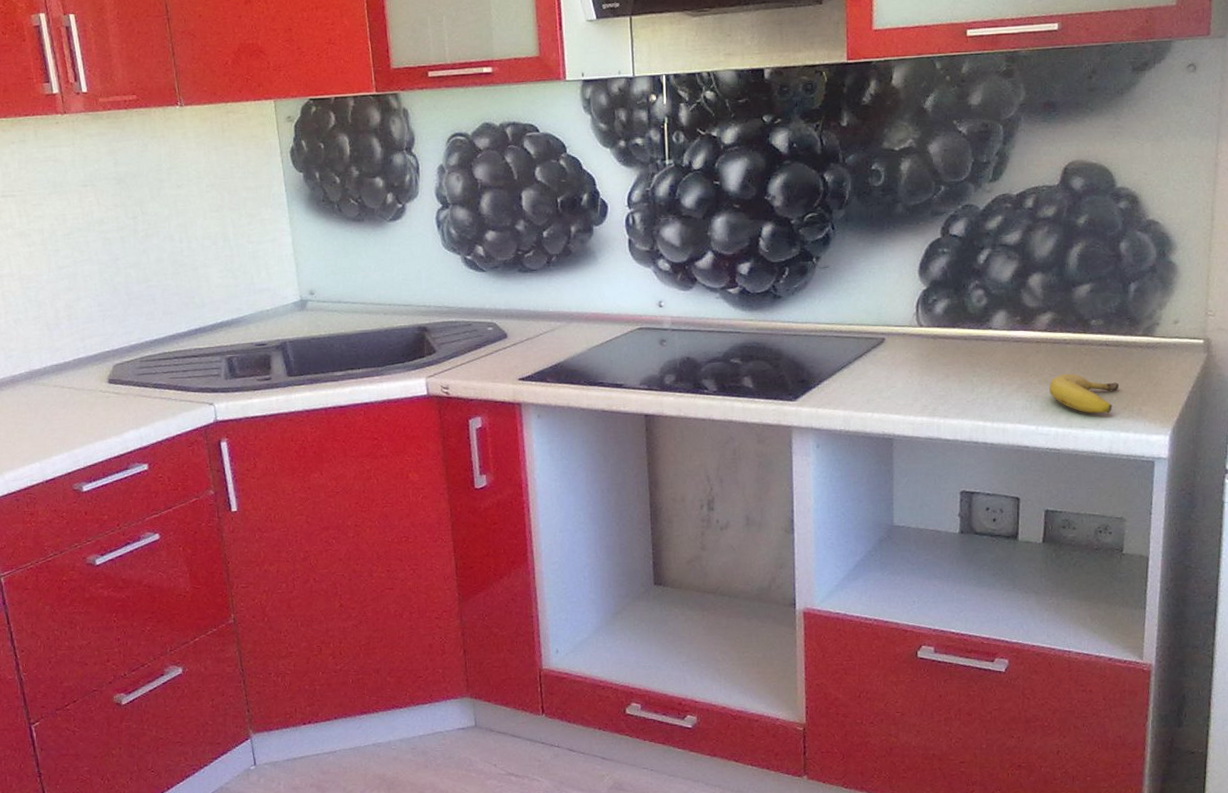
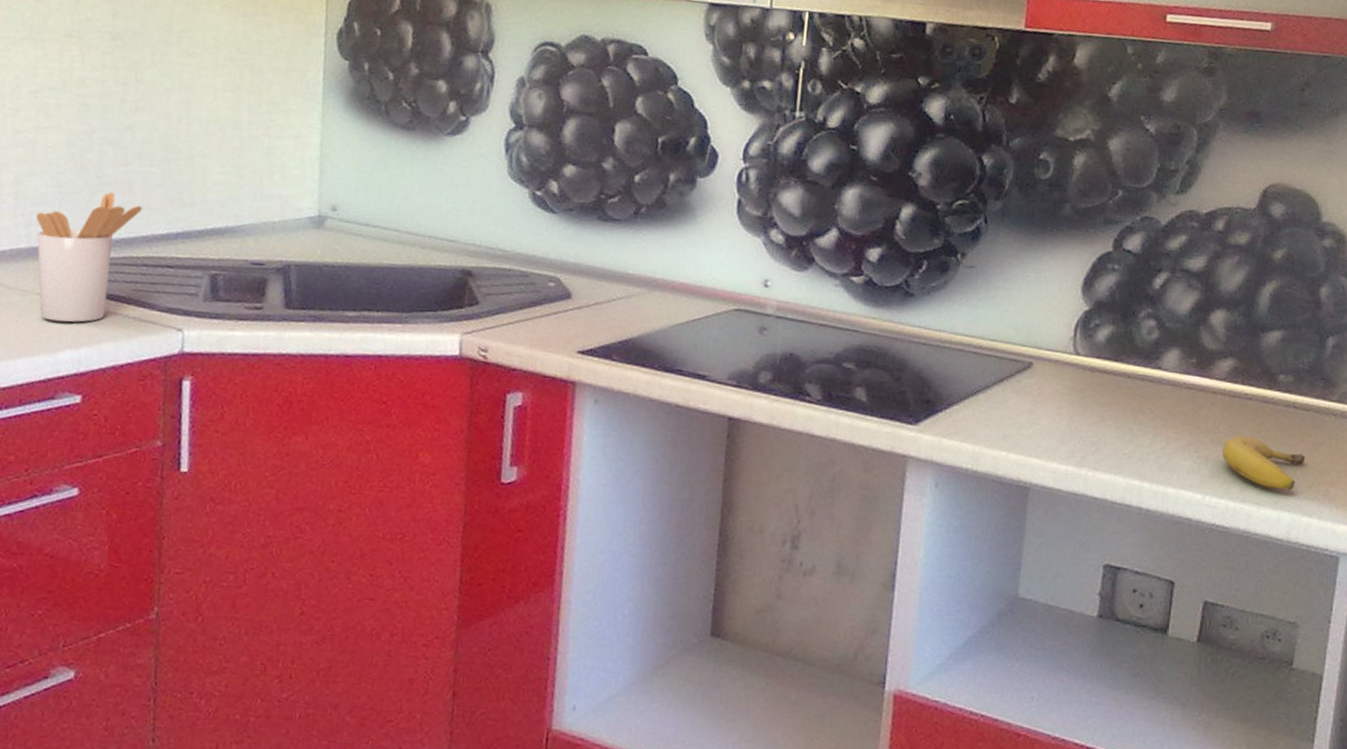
utensil holder: none [87,304,166,410] -> present [35,191,143,323]

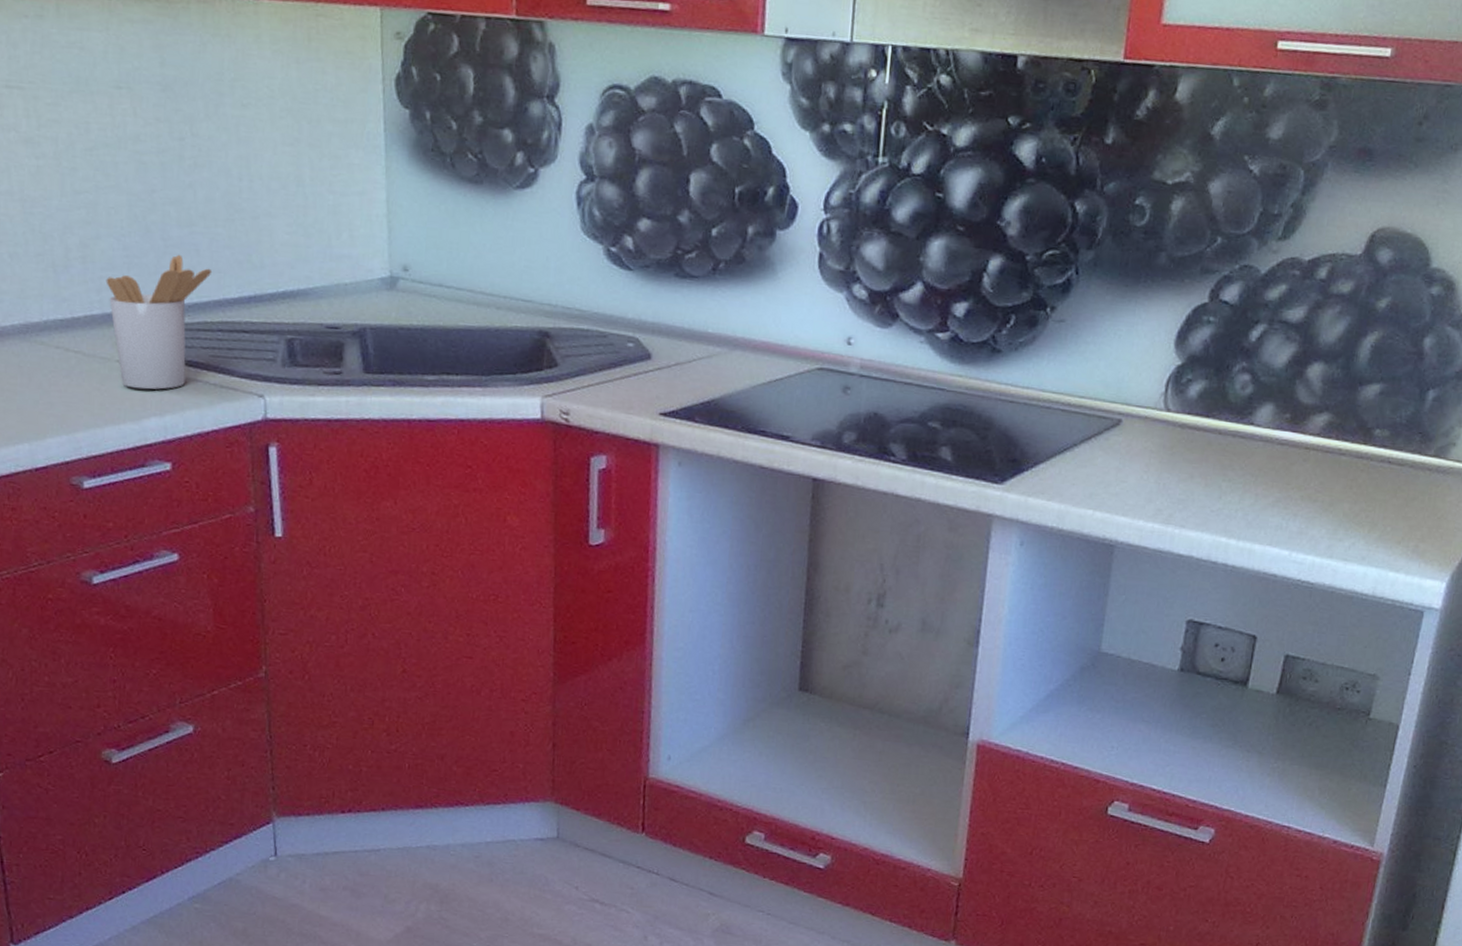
fruit: present [1222,435,1305,491] -> none [1312,491,1396,546]

